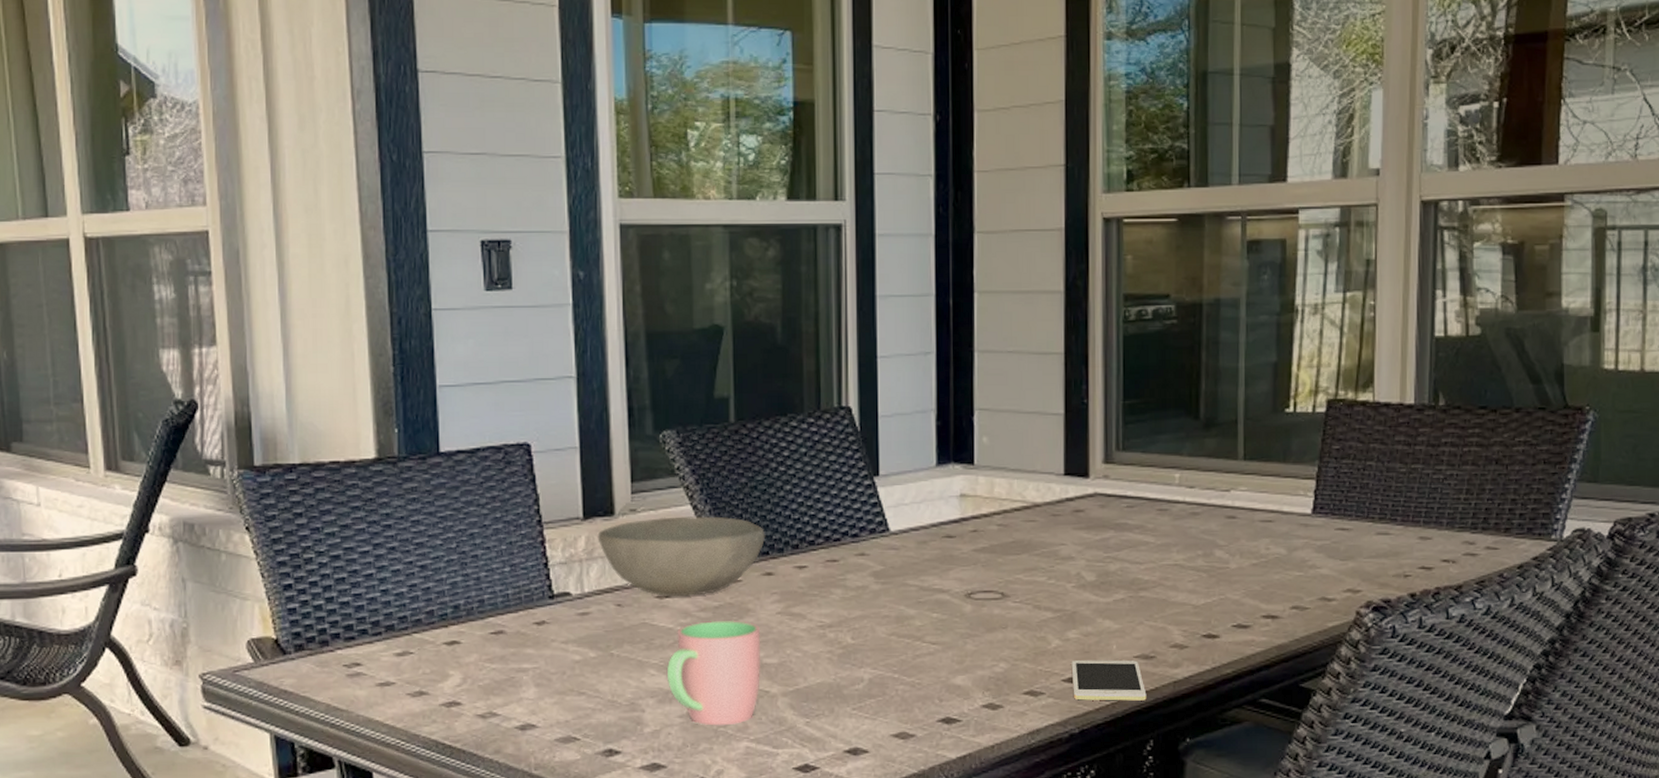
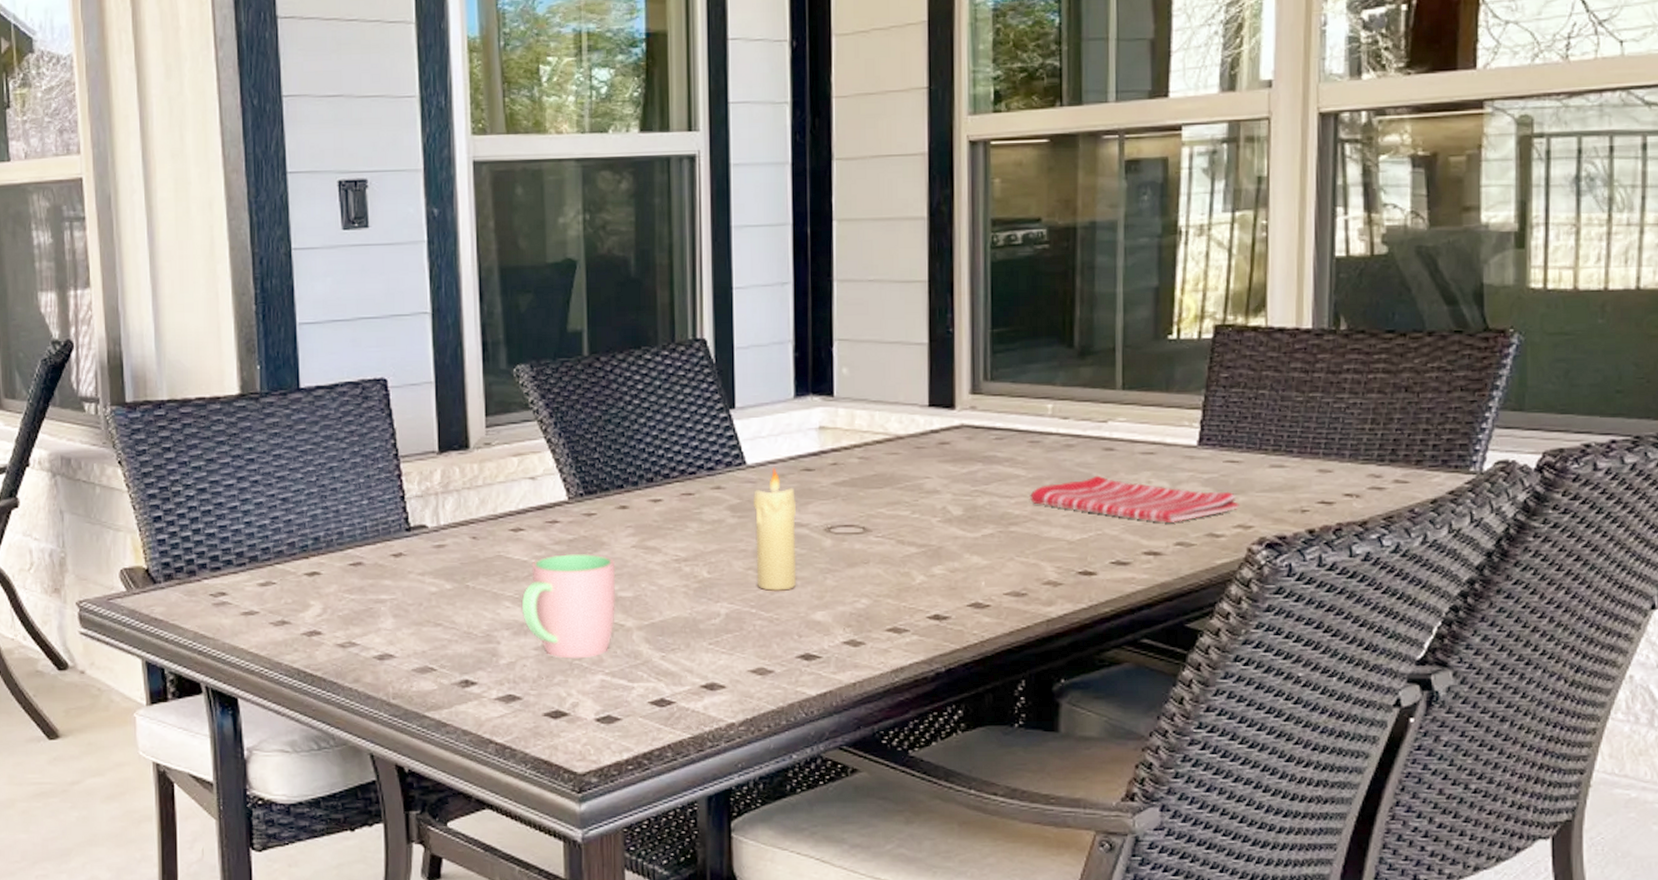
bowl: present [597,516,766,597] -> none [453,450,620,530]
candle: none [895,534,938,657] -> present [752,467,797,592]
cell phone: present [1071,660,1147,701] -> none [937,597,1018,639]
dish towel: none [1158,542,1349,587] -> present [1030,475,1239,523]

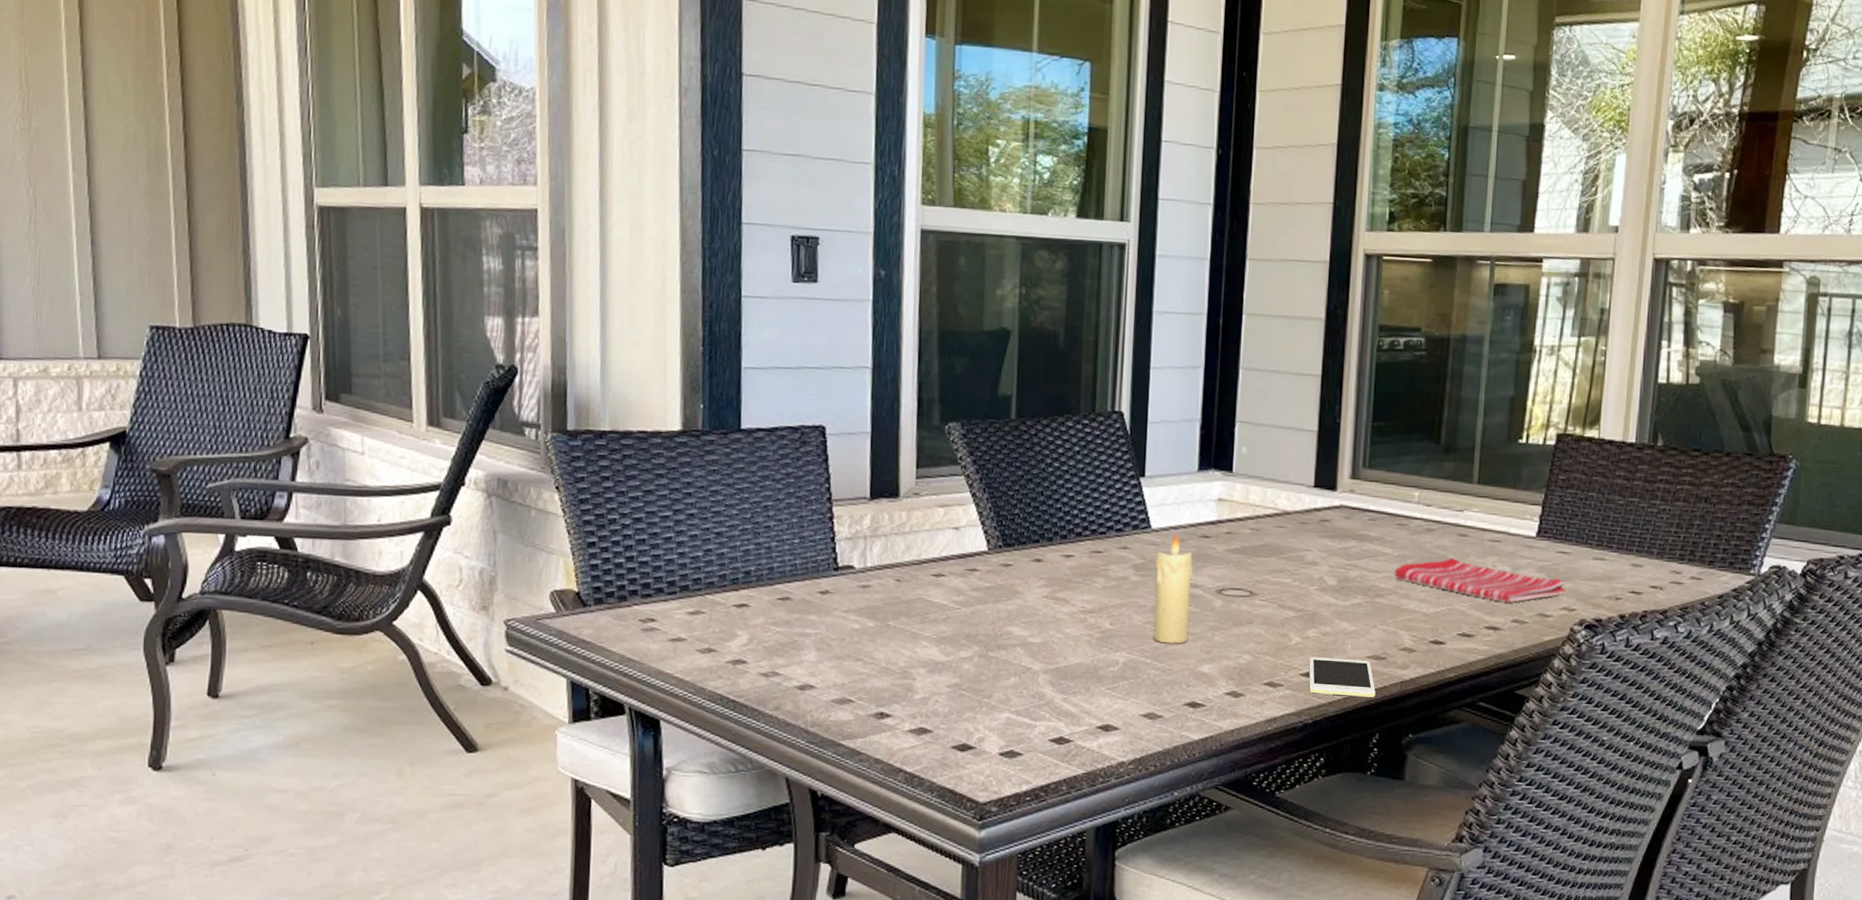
cup: present [521,553,615,659] -> none [938,599,1026,697]
cell phone: none [937,597,1018,639] -> present [1309,657,1376,697]

